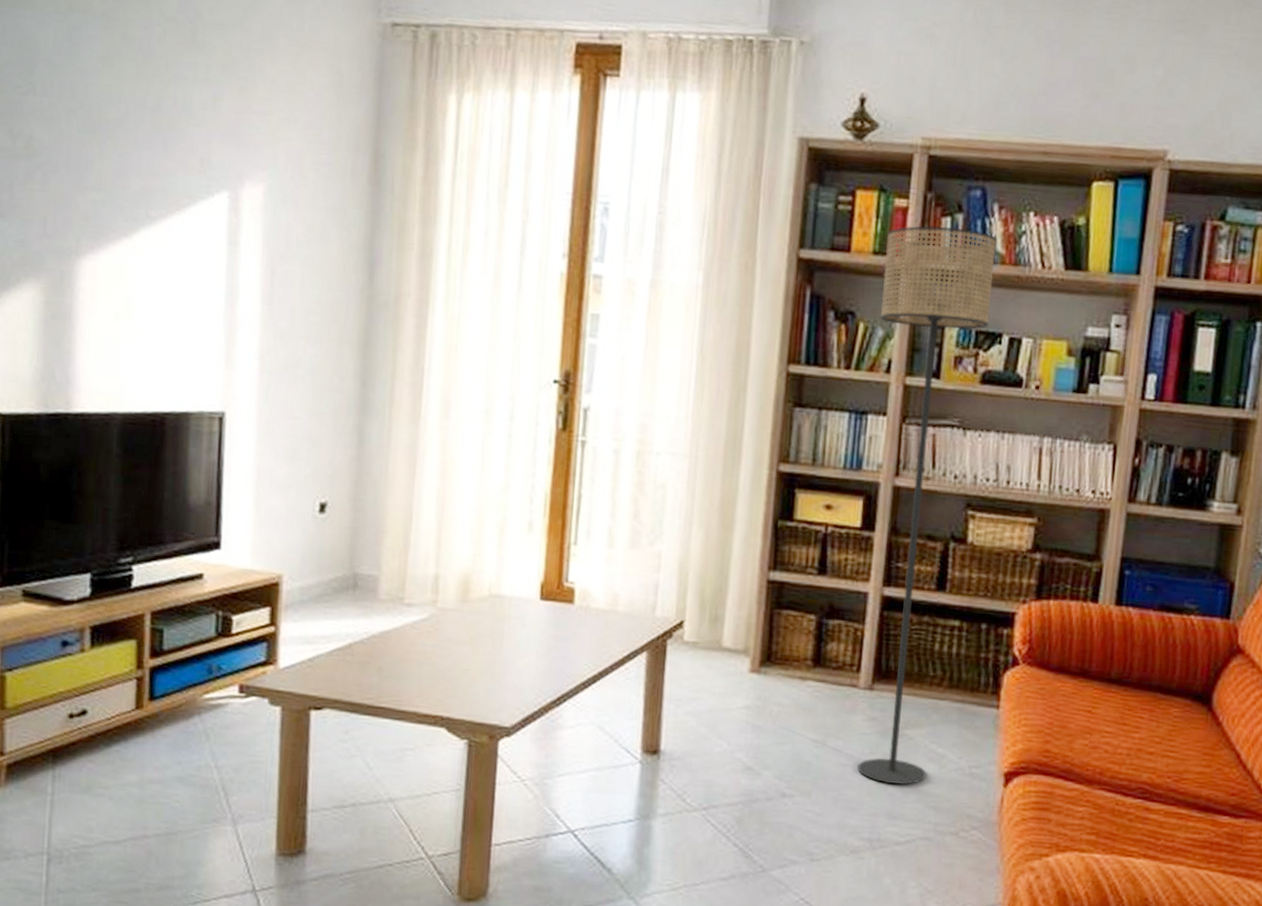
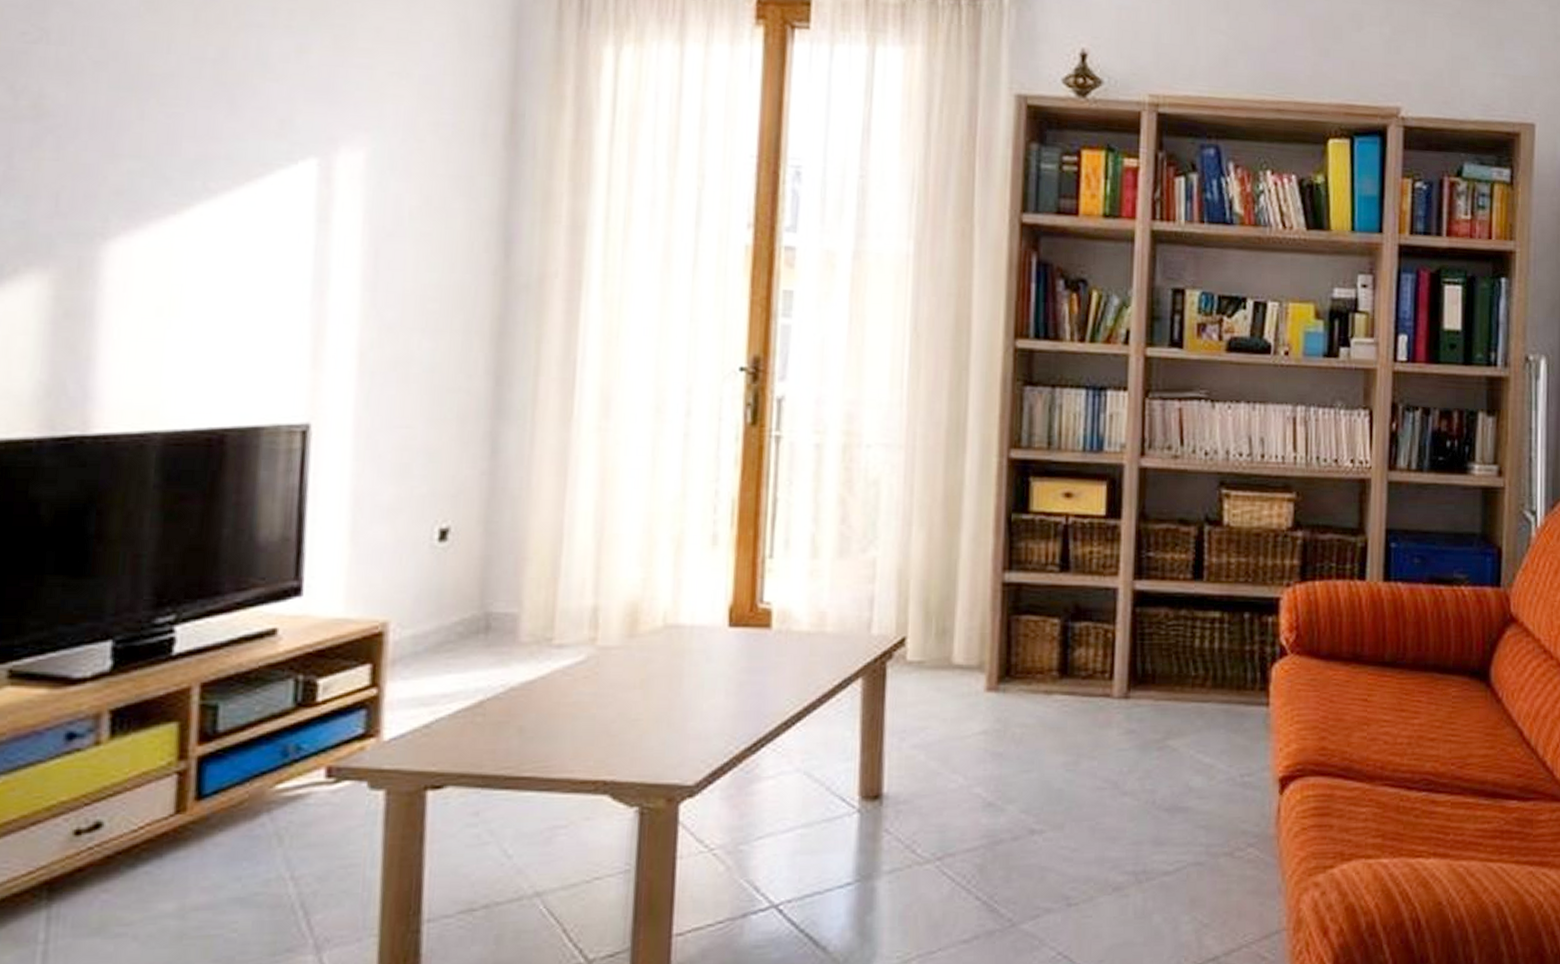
floor lamp: present [857,225,997,785] -> none [1114,186,1234,805]

